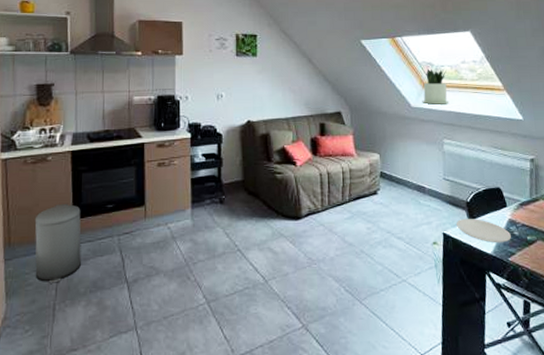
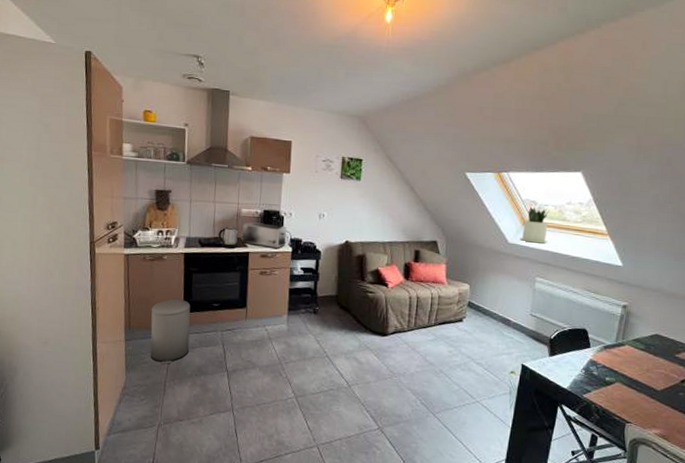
kettle: none [109,117,131,142] -> present [218,226,238,249]
toaster: none [135,109,184,137] -> present [242,221,287,249]
plate: present [456,218,512,243] -> none [536,353,591,381]

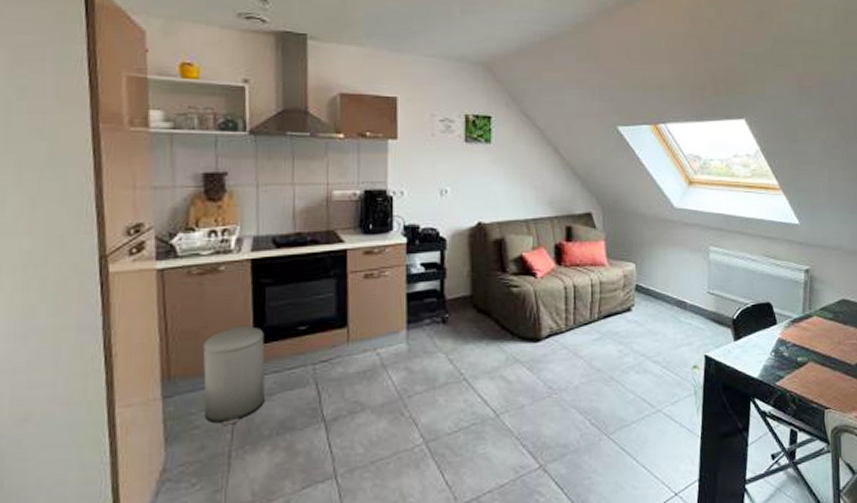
kettle: present [218,226,238,249] -> none [301,216,329,248]
toaster: present [242,221,287,249] -> none [336,206,399,242]
planter: present [520,206,549,244] -> none [686,162,718,205]

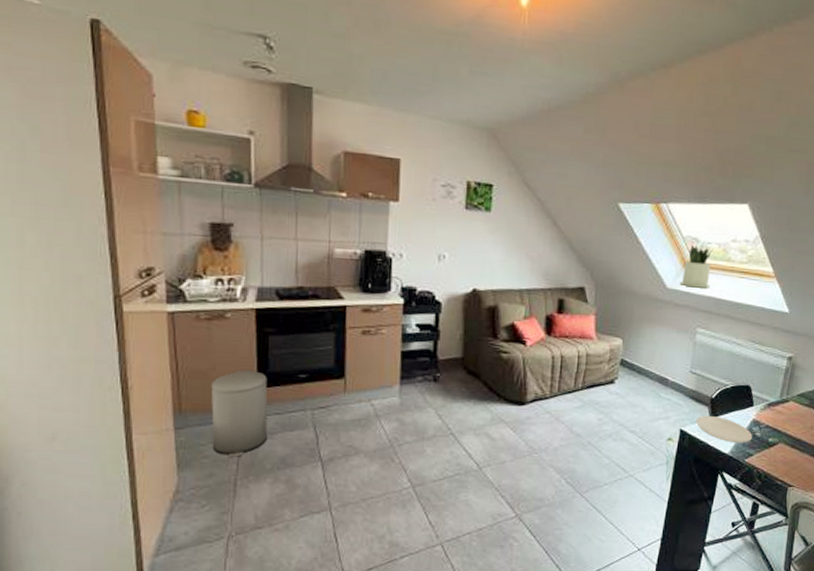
planter: none [686,162,718,205] -> present [679,244,713,289]
plate: none [720,337,781,366] -> present [696,415,753,444]

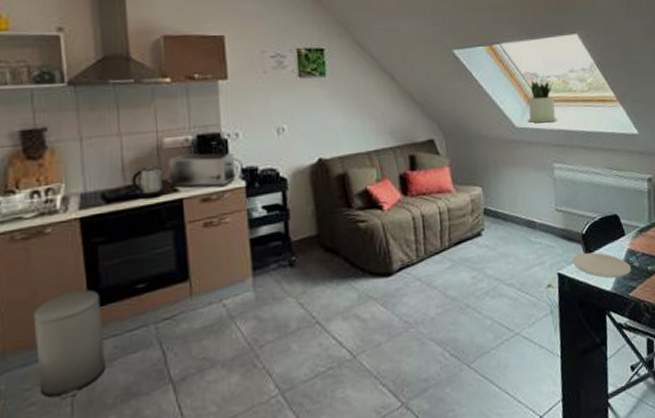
kettle: none [303,272,330,303] -> present [131,165,163,200]
toaster: none [336,265,397,301] -> present [168,152,235,188]

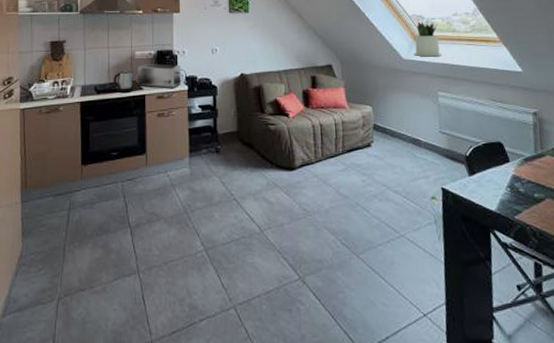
pedal bin: present [32,288,105,399] -> none [48,150,89,225]
plate: present [572,252,632,278] -> none [456,172,517,200]

